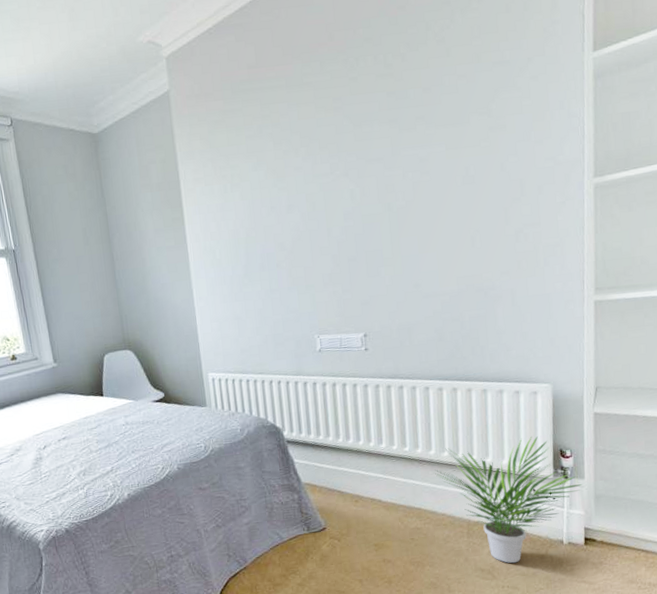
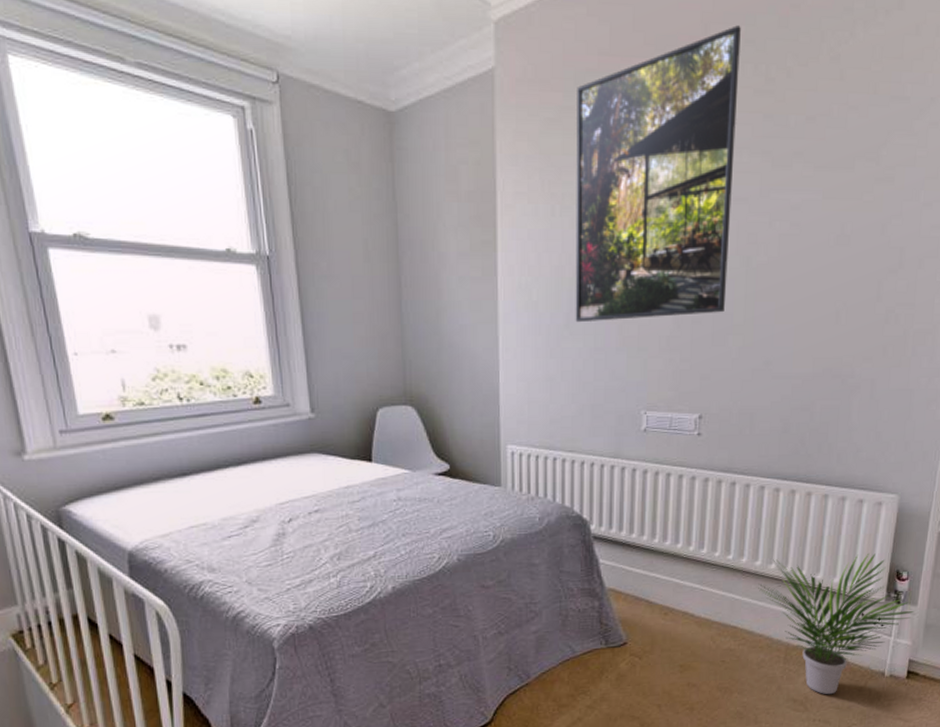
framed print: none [234,29,375,272] -> present [575,25,741,323]

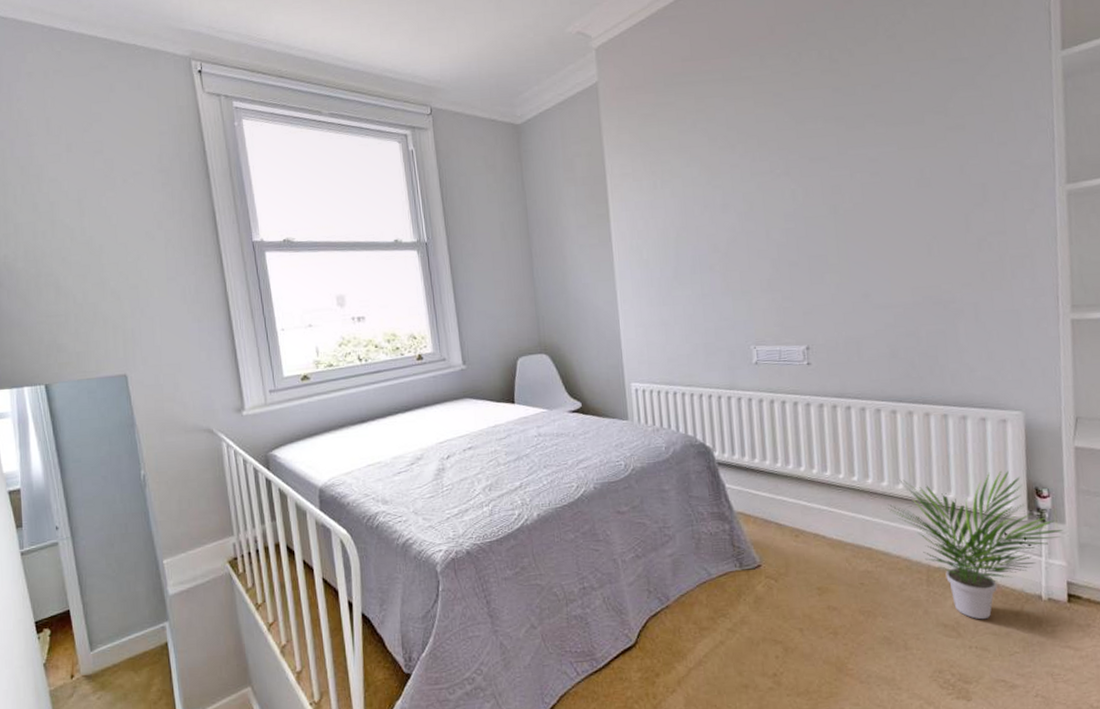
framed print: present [575,25,741,323] -> none [666,23,819,274]

